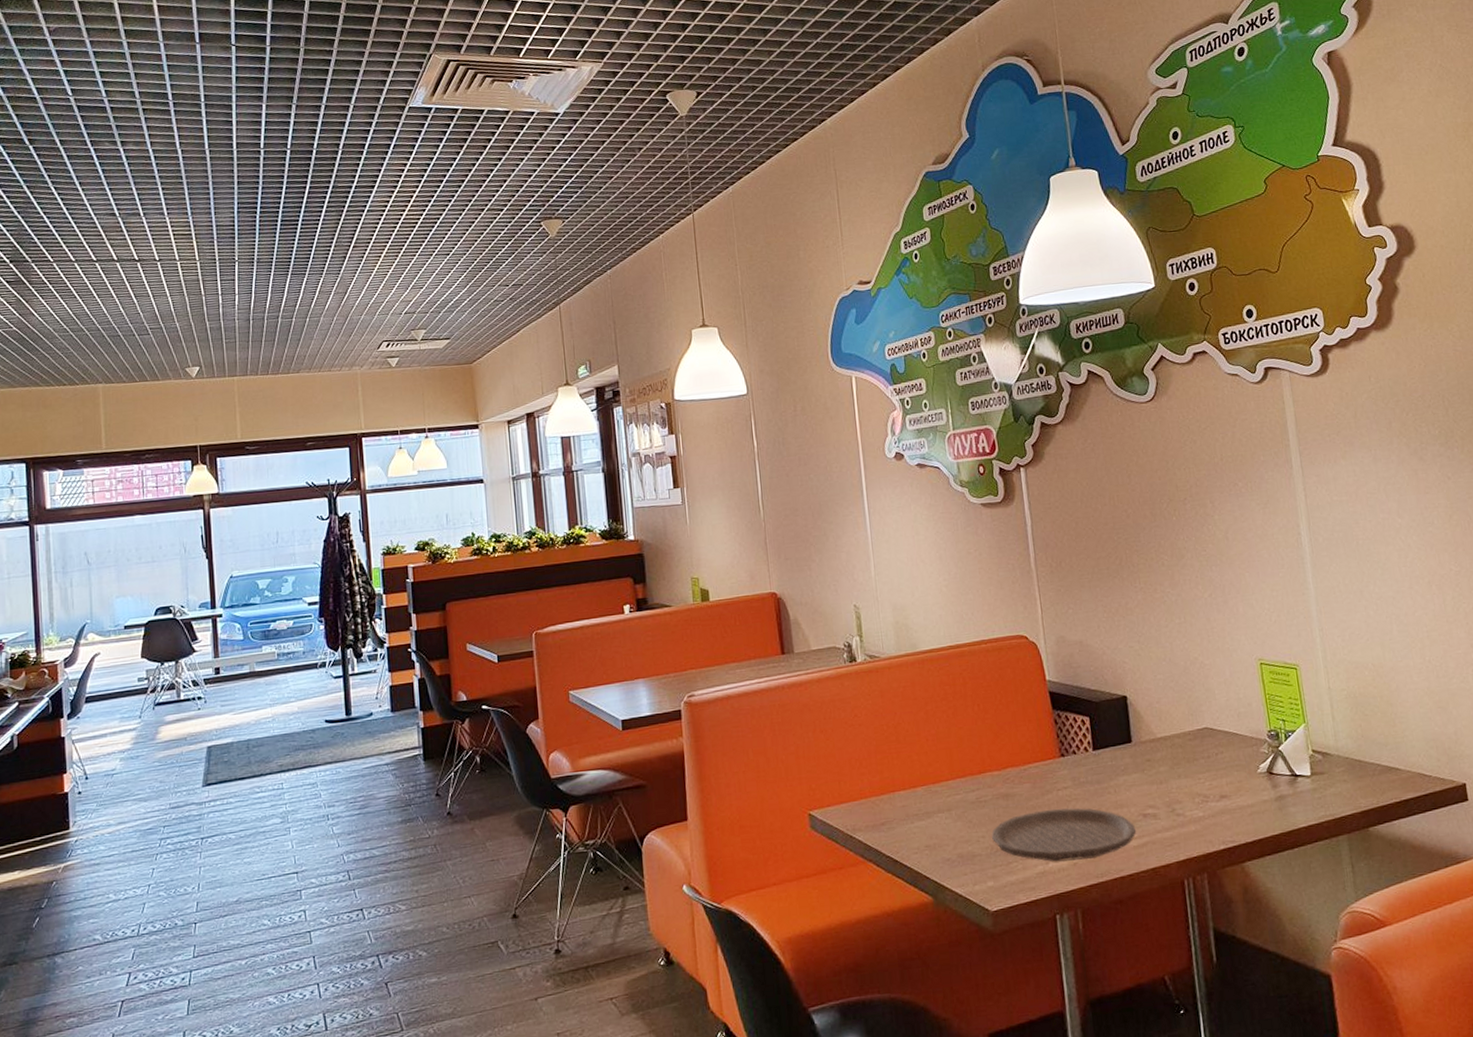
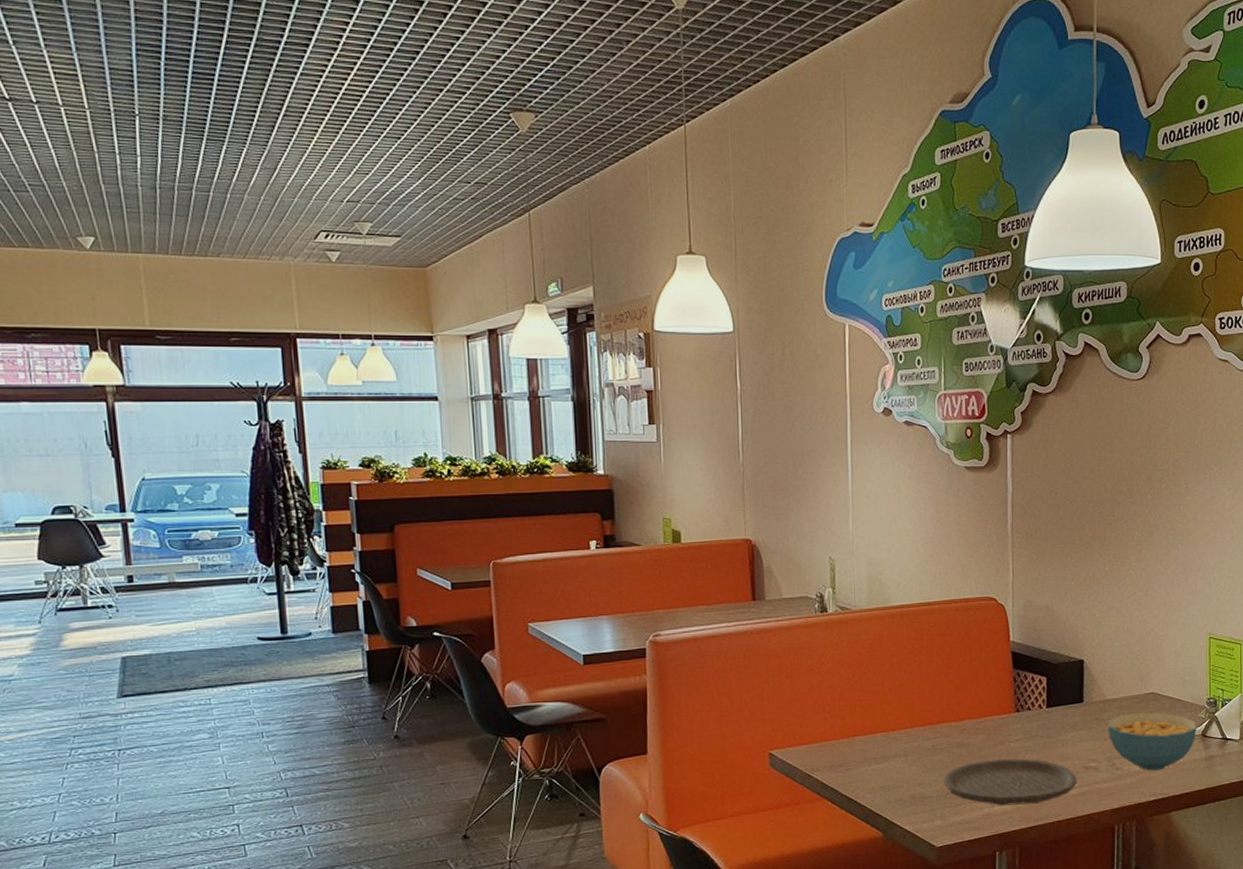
cereal bowl: none [1161,750,1261,816] -> present [1108,712,1197,771]

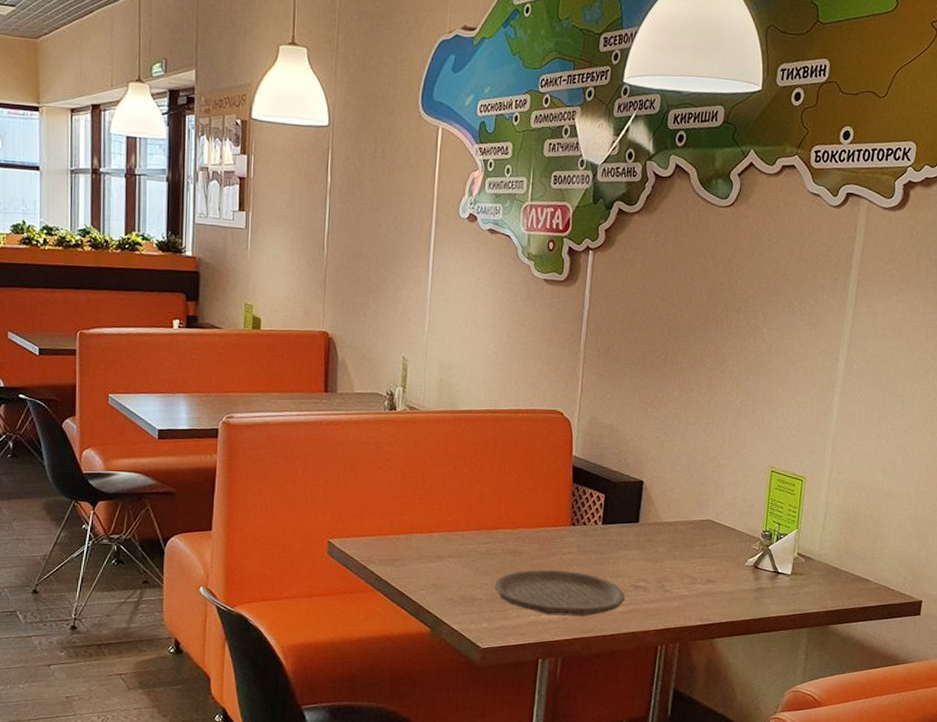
cereal bowl: present [1108,712,1197,771] -> none [660,538,750,597]

